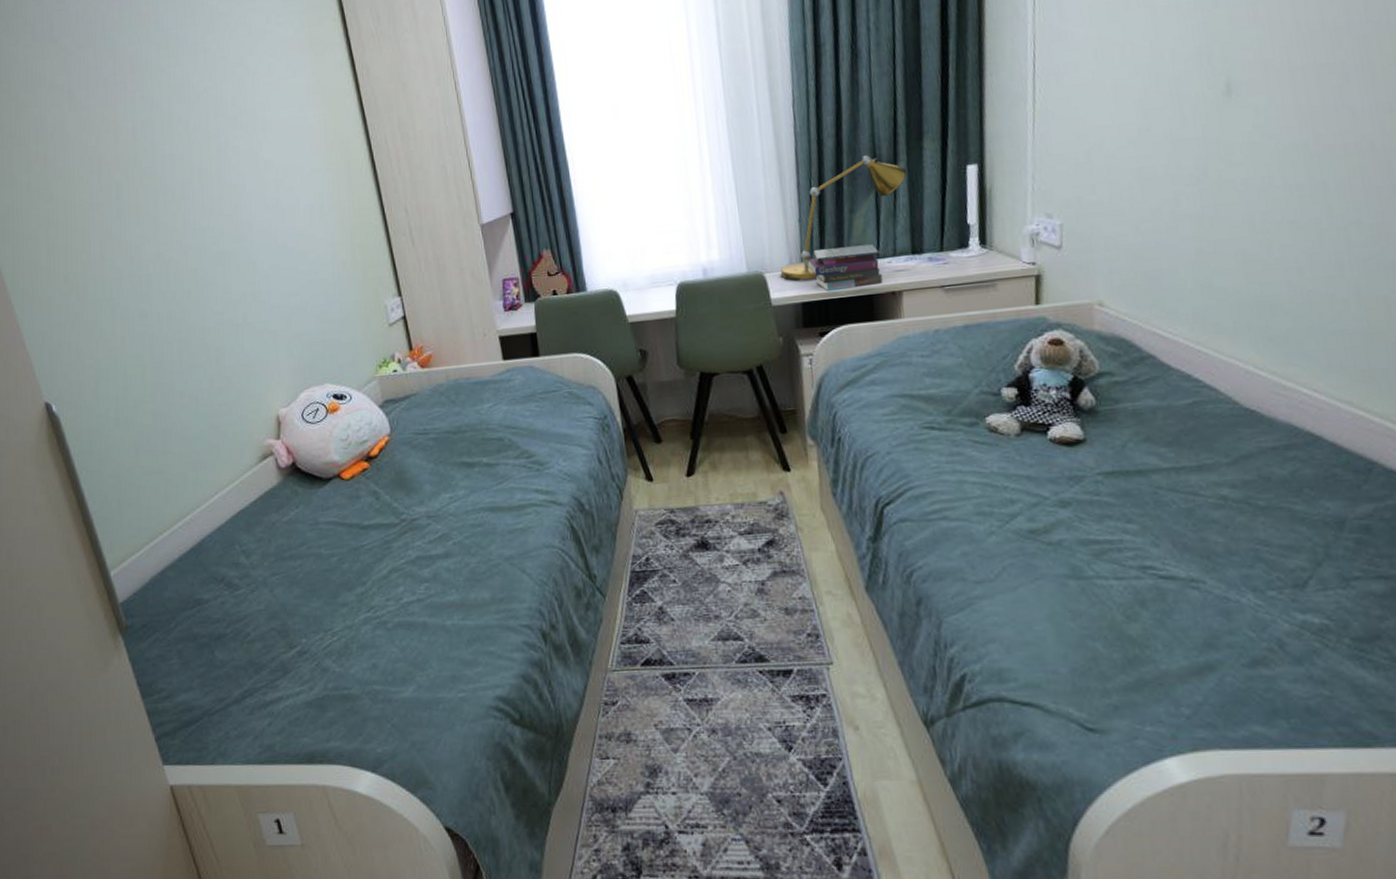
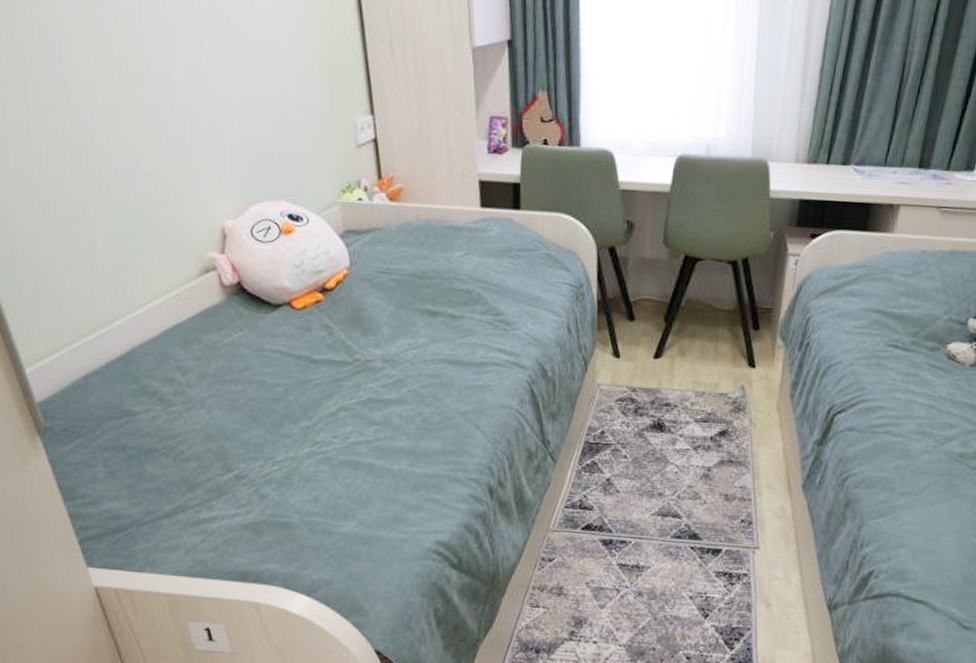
desk lamp: present [780,155,907,282] -> none [784,49,935,177]
books: present [807,244,883,292] -> none [813,146,887,195]

